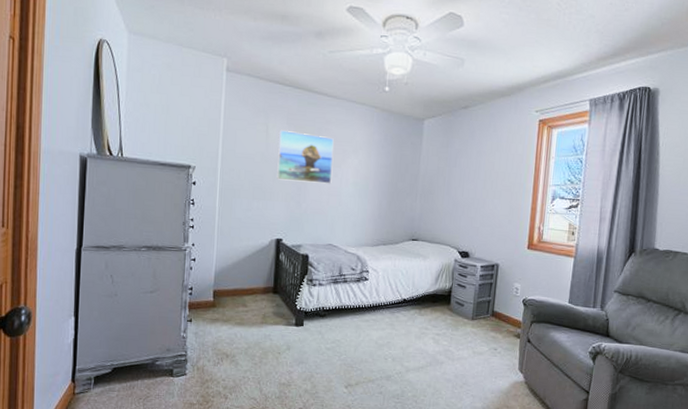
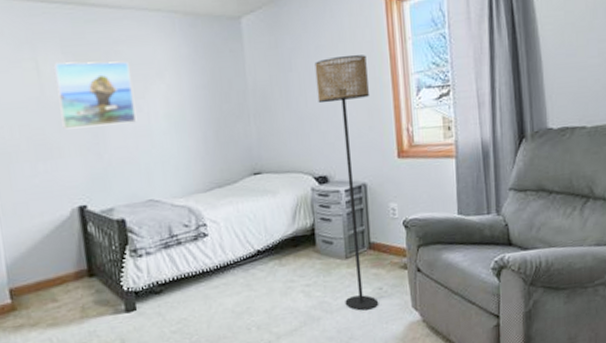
floor lamp: none [465,162,516,364] -> present [314,54,378,311]

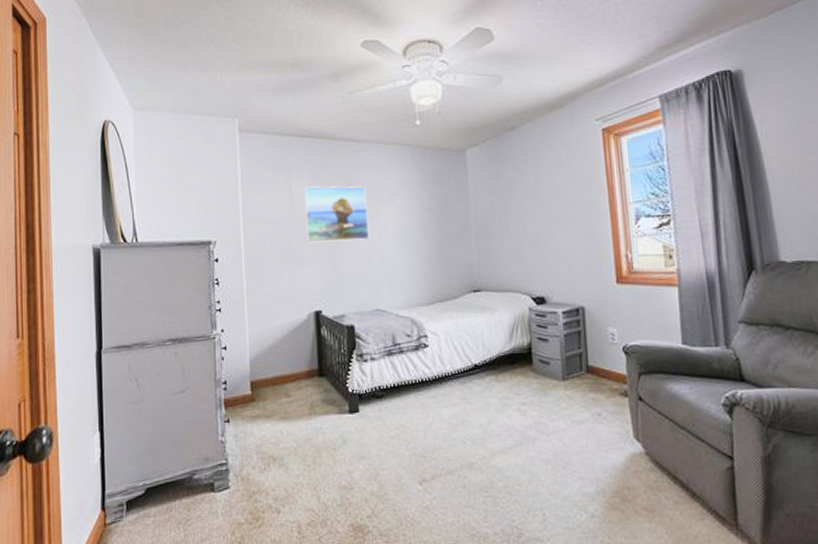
floor lamp: present [314,54,378,311] -> none [533,184,597,436]

